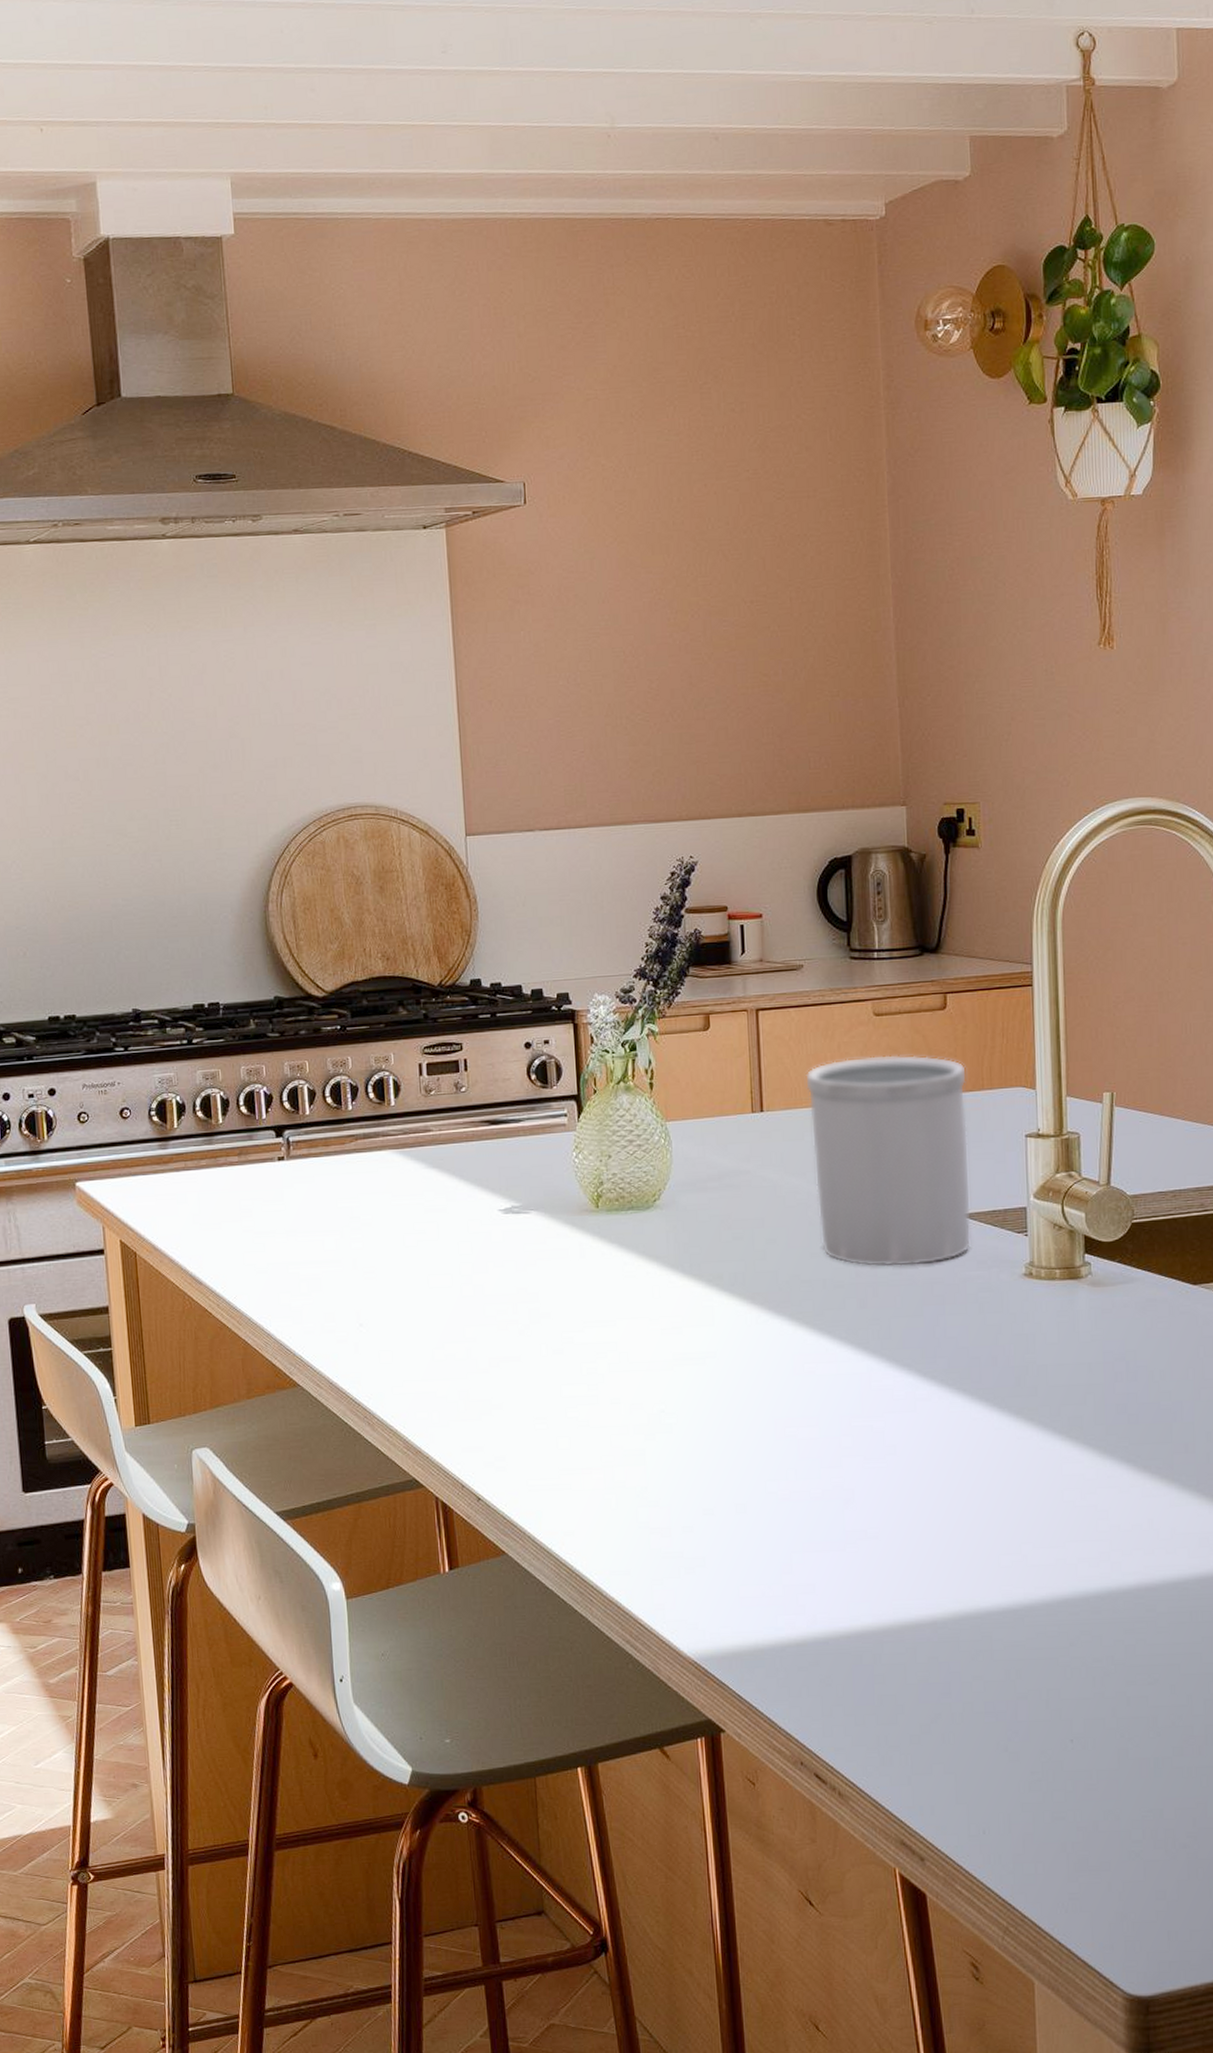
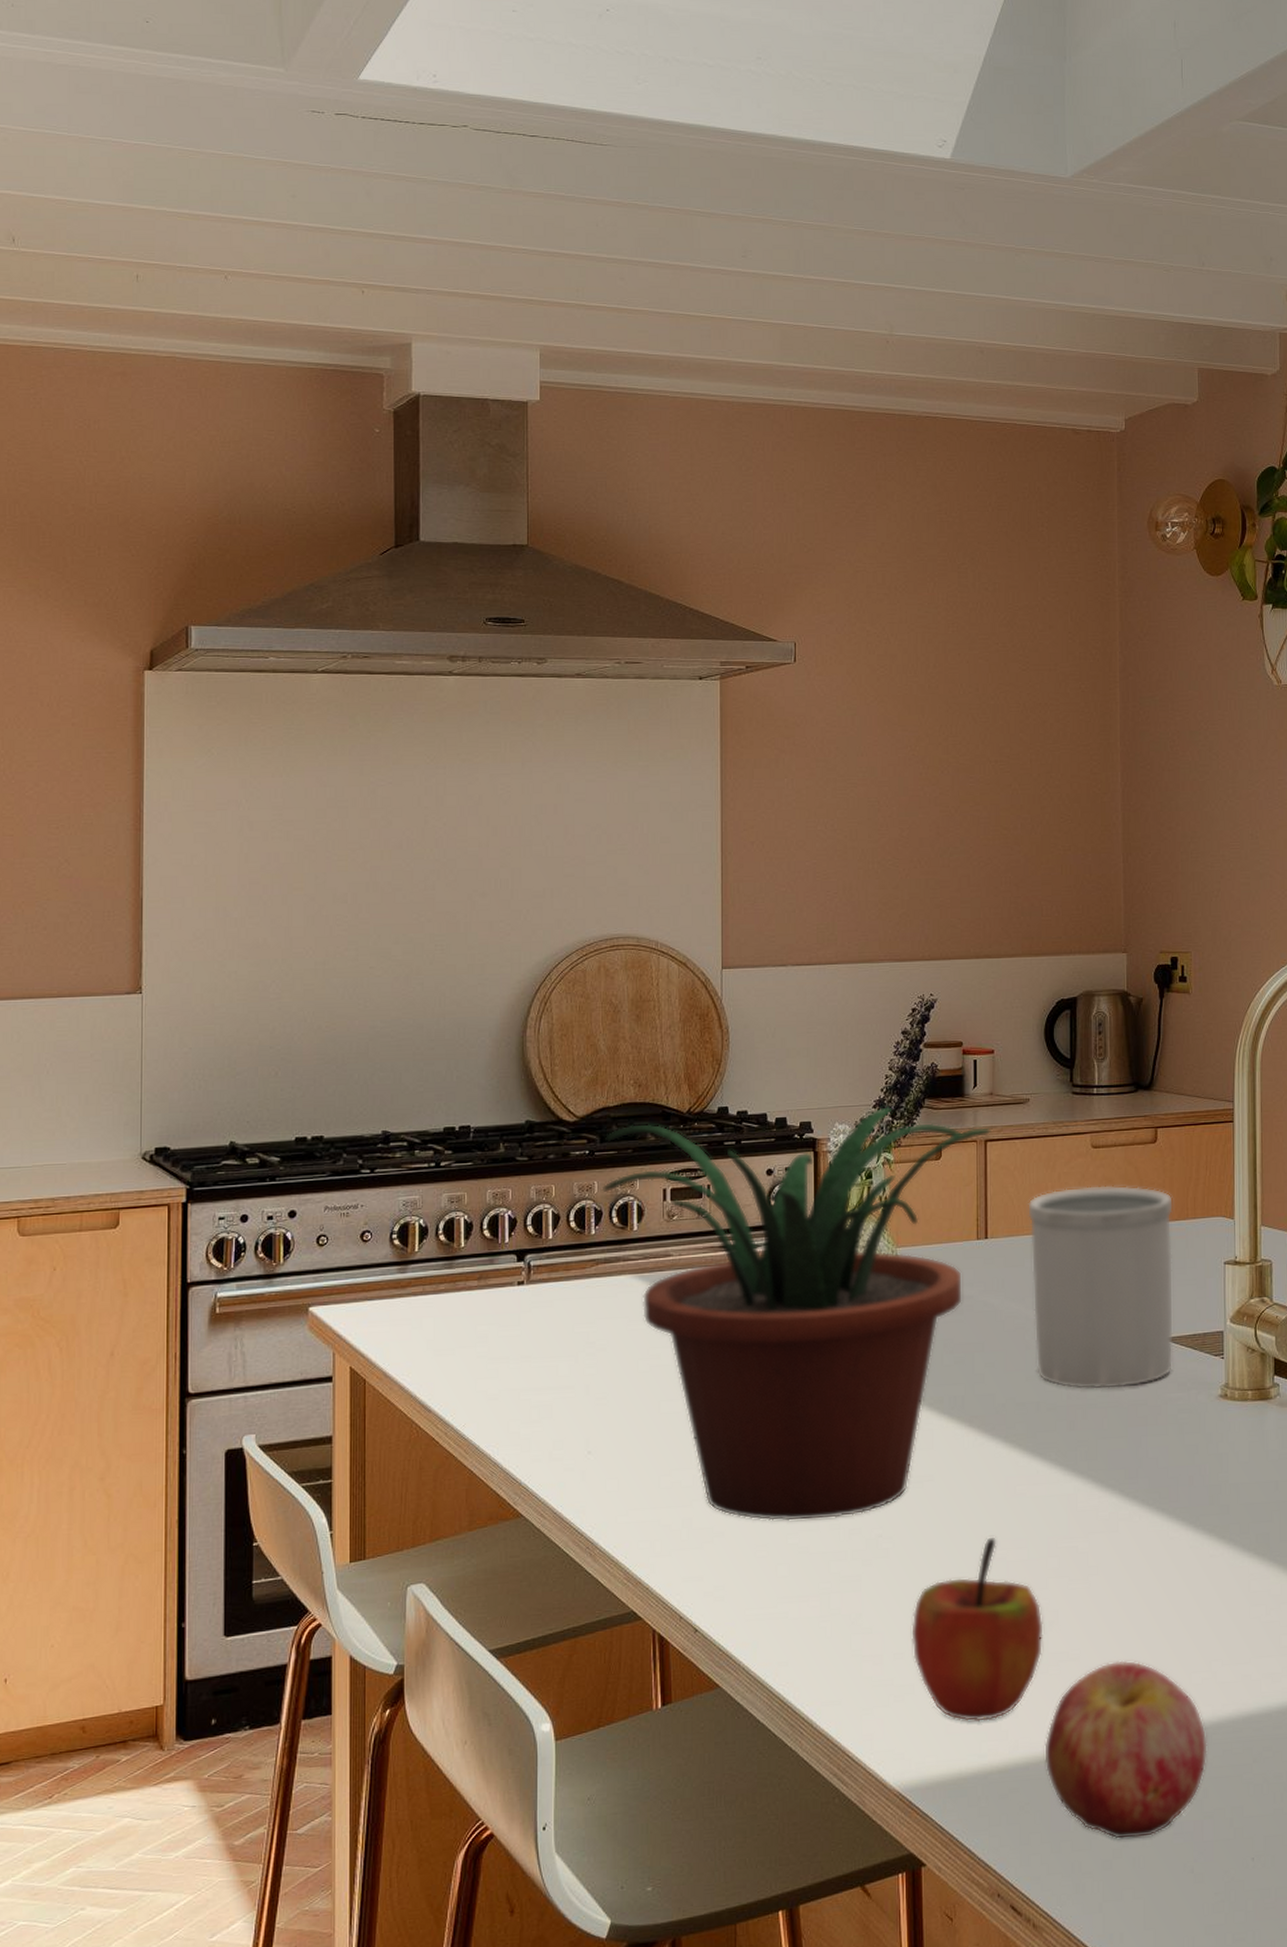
potted plant: none [355,974,763,1396] -> present [601,1105,991,1522]
apple: none [698,1415,840,1596] -> present [910,1538,1044,1722]
apple: none [844,1540,1020,1716] -> present [1044,1660,1207,1840]

